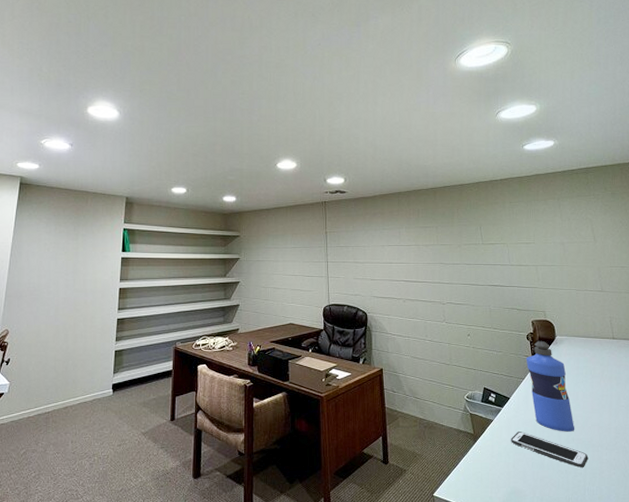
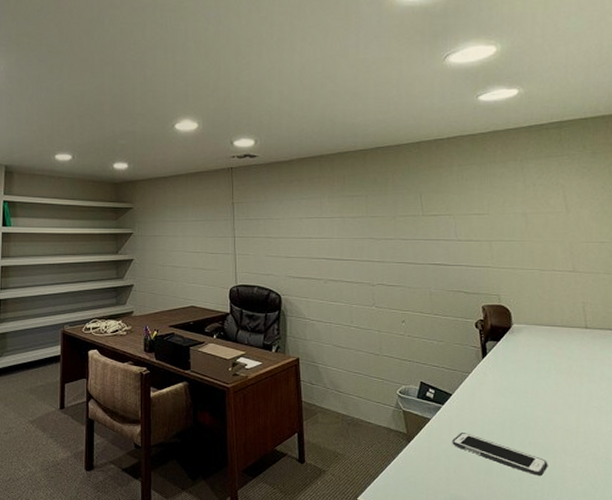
water bottle: present [526,340,574,432] -> none [473,329,532,435]

